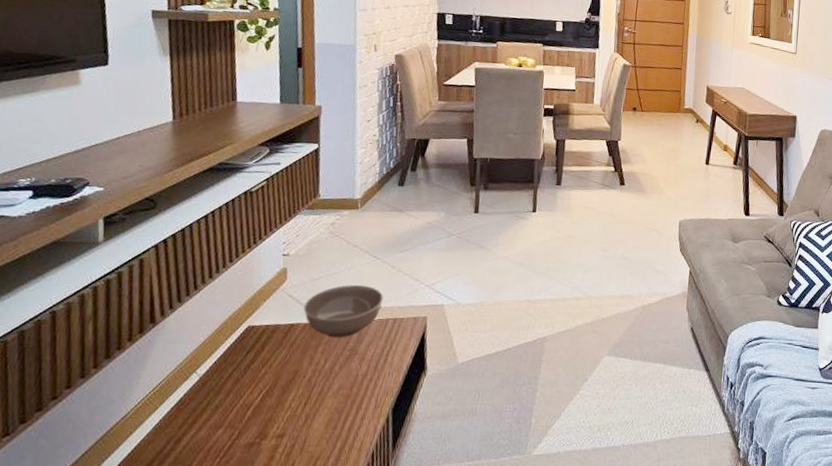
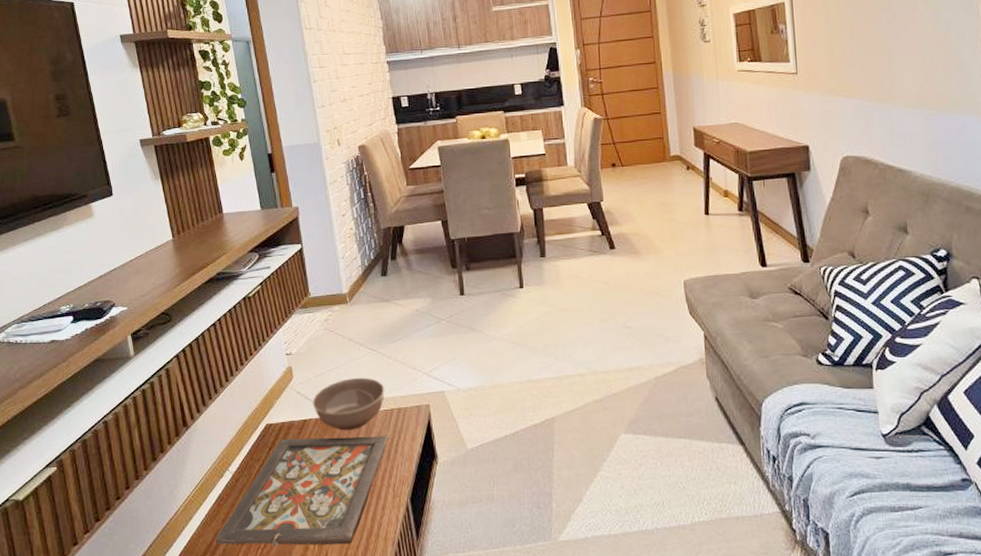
decorative tray: none [167,342,380,455] -> present [215,435,389,546]

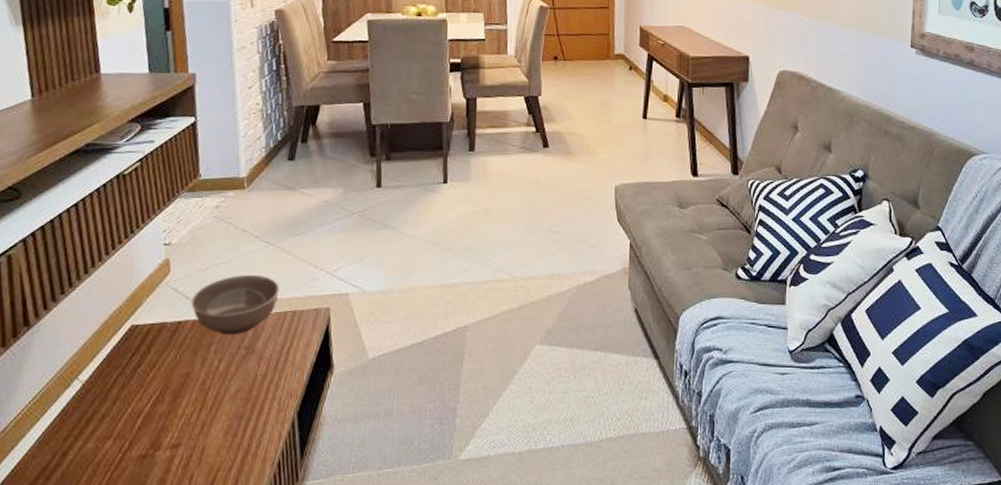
decorative tray: present [215,435,389,546] -> none [52,341,279,468]

